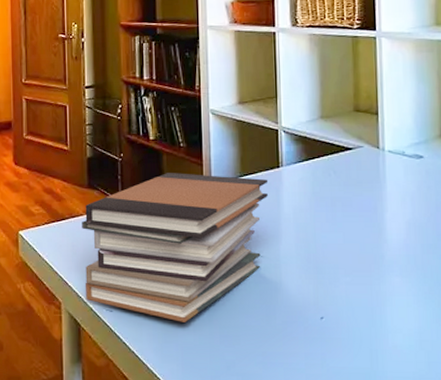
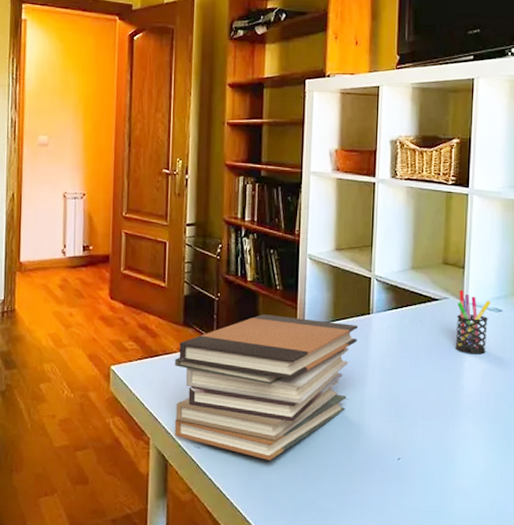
pen holder: none [373,137,411,204] -> present [455,289,491,354]

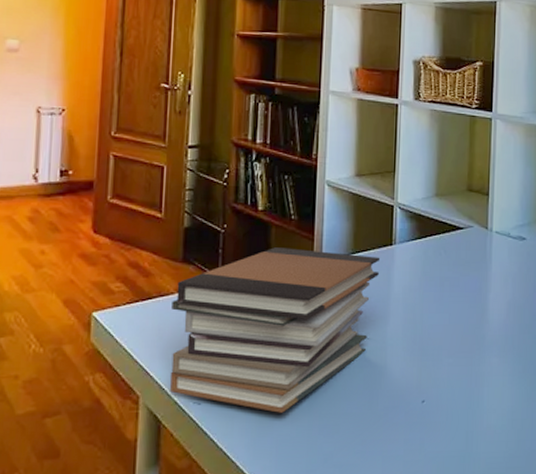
pen holder: present [455,289,491,354] -> none [480,217,515,285]

